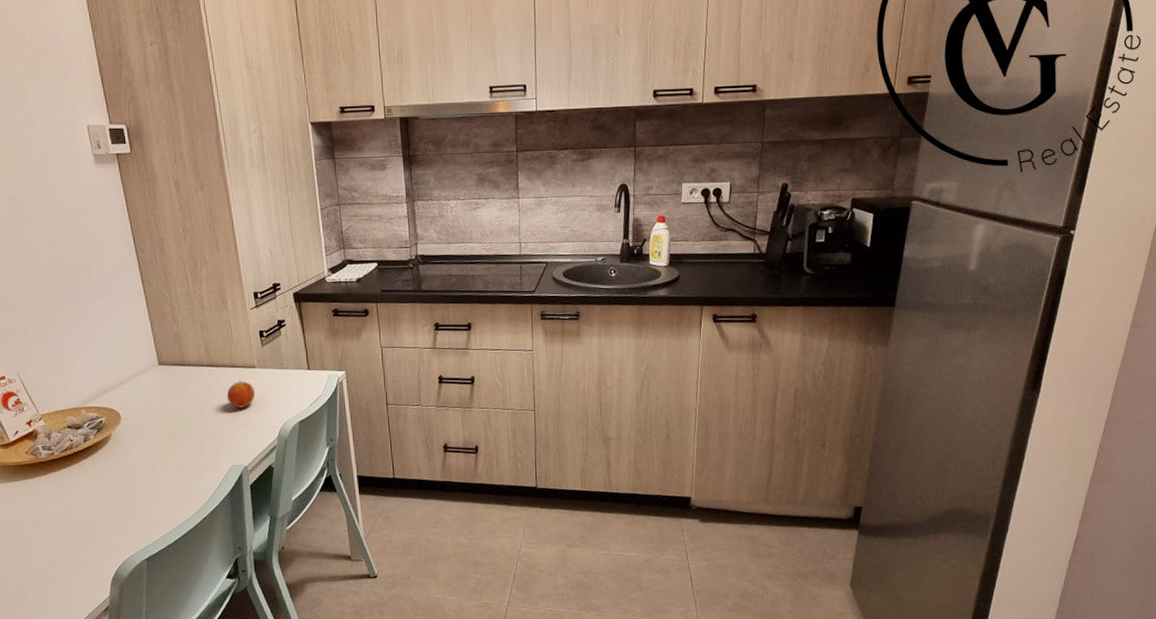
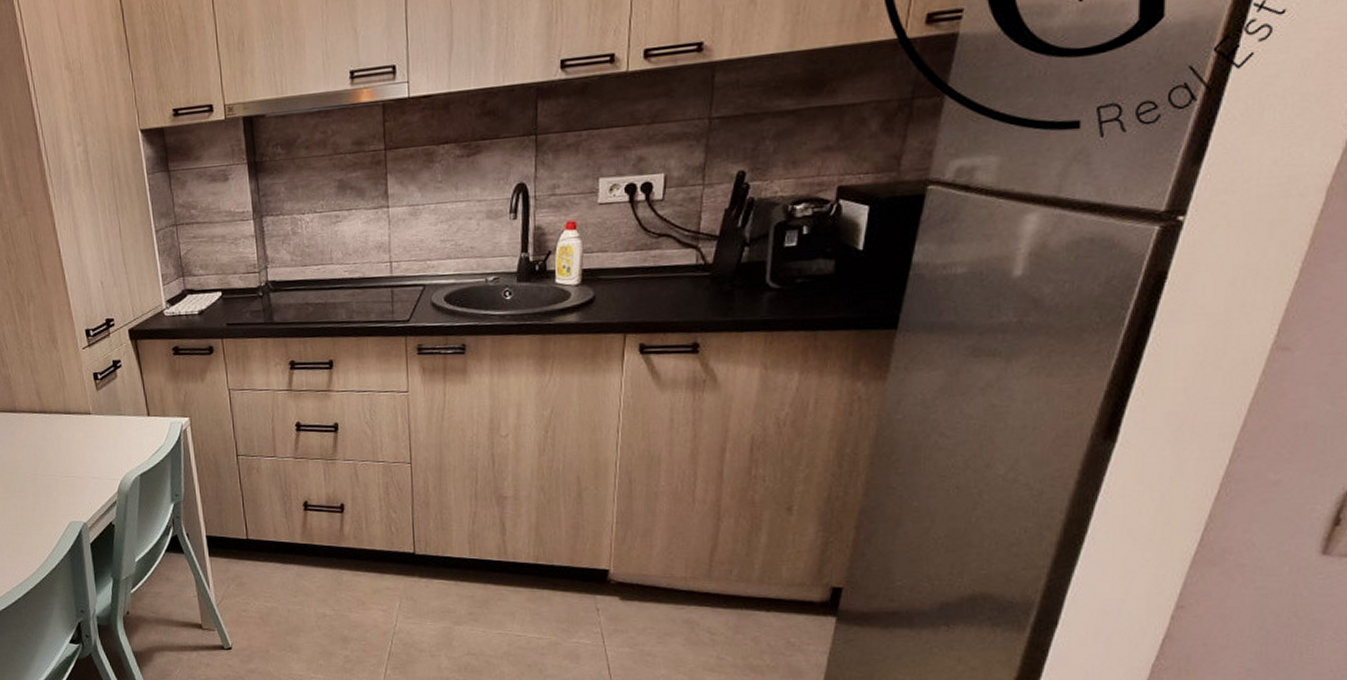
fruit: present [226,379,256,408] -> none [61,427,92,459]

